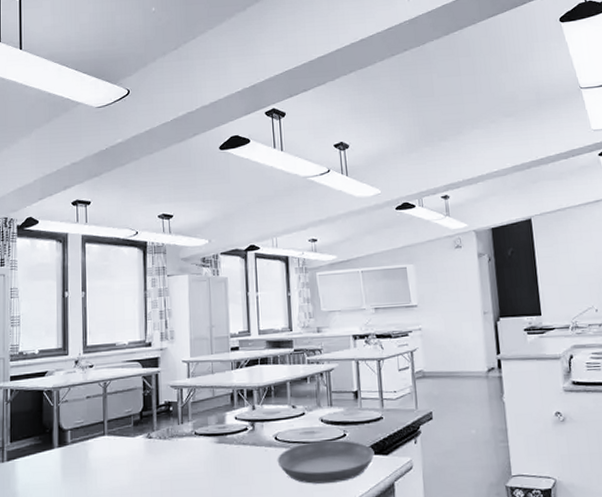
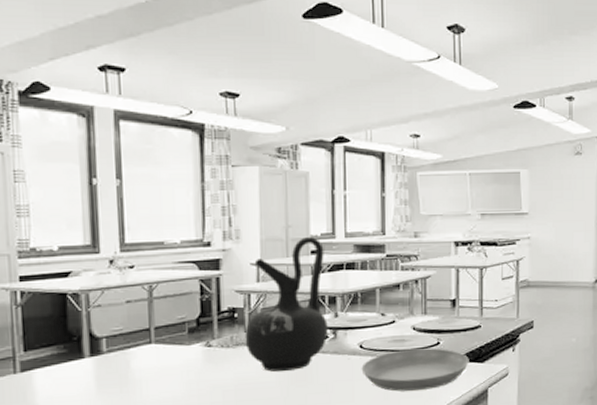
ceramic jug: none [178,335,247,463] -> present [244,237,328,372]

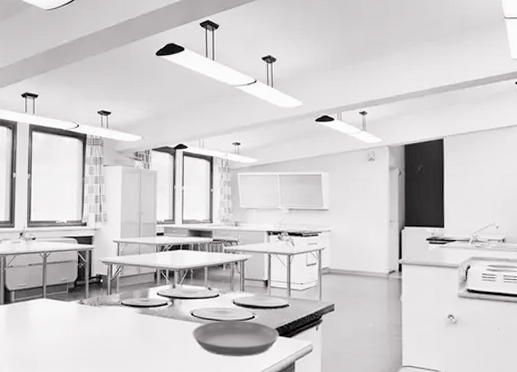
ceramic jug: present [244,237,328,372] -> none [107,222,167,329]

